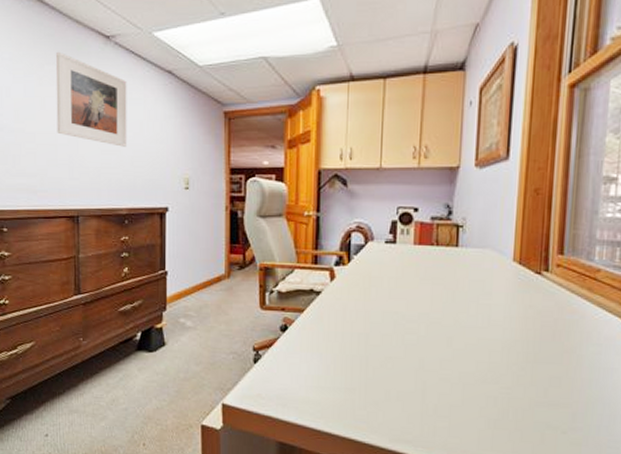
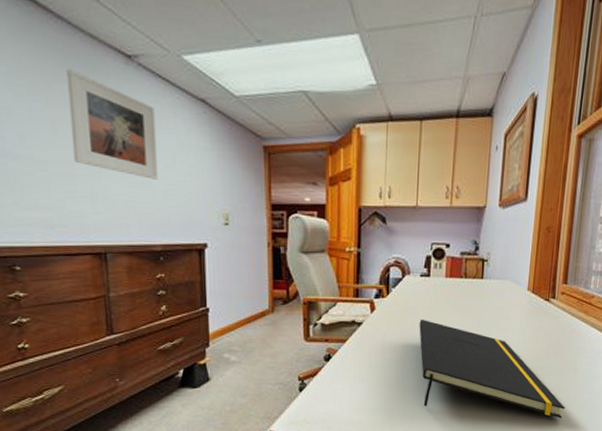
notepad: none [384,291,568,418] -> present [419,320,565,419]

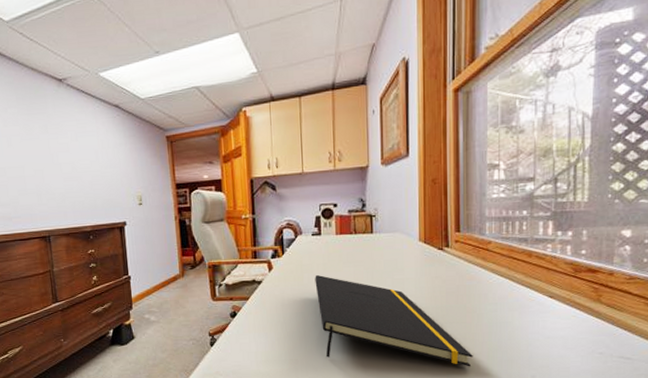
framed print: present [67,68,159,179] -> none [17,96,86,174]

